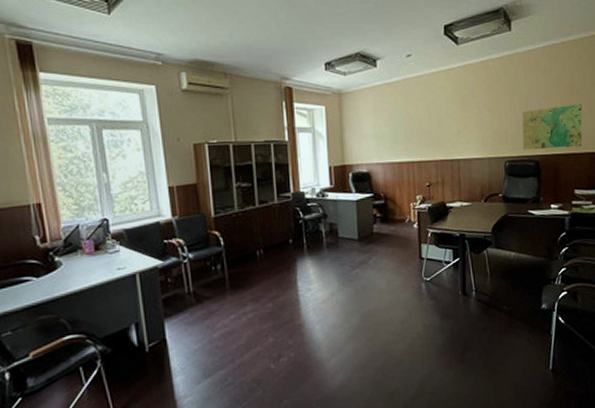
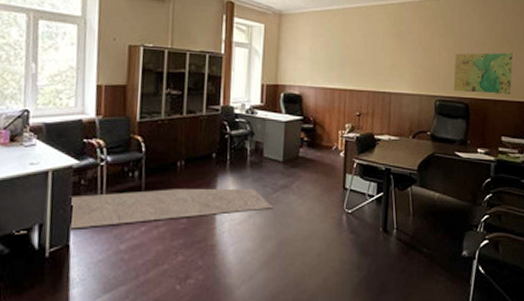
rug: none [112,268,354,335] -> present [13,188,274,234]

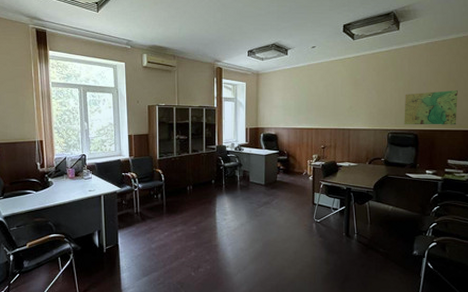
rug: present [13,188,274,234] -> none [82,205,259,237]

